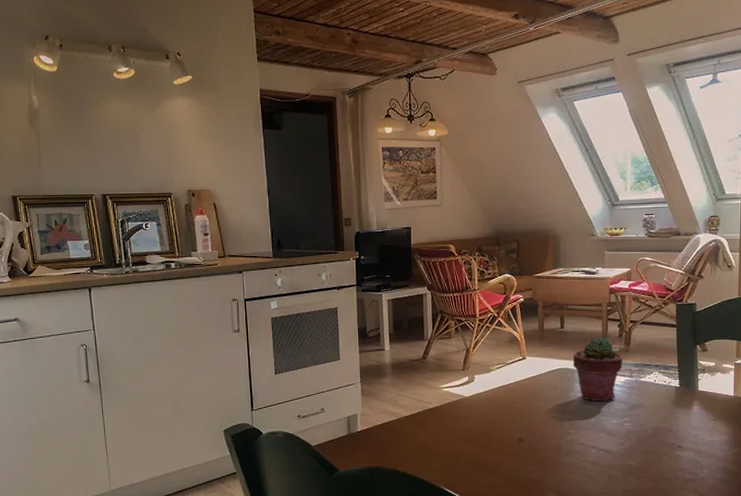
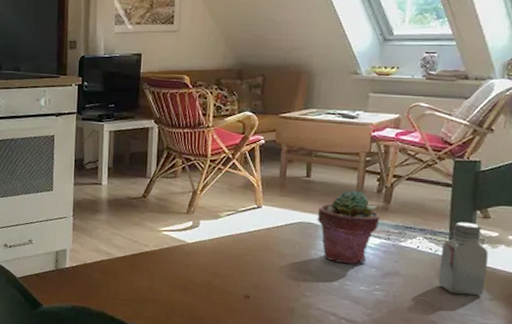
saltshaker: none [673,356,709,418] -> present [437,222,488,296]

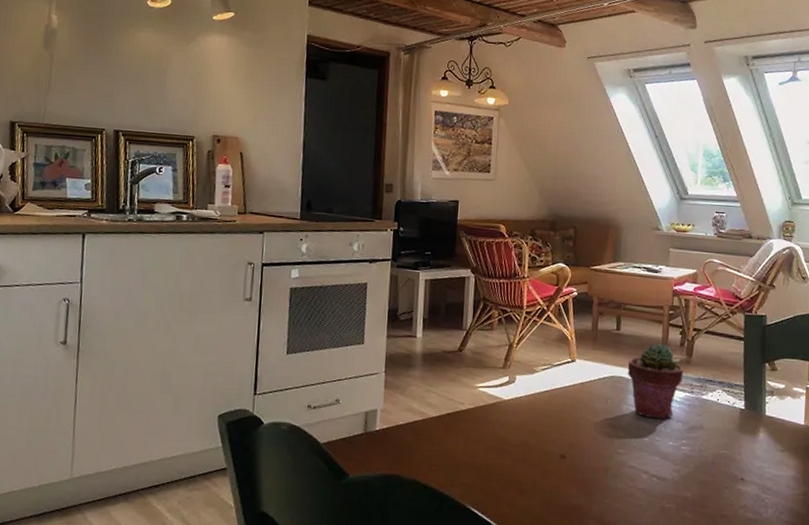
saltshaker: present [437,222,488,296] -> none [736,374,778,447]

